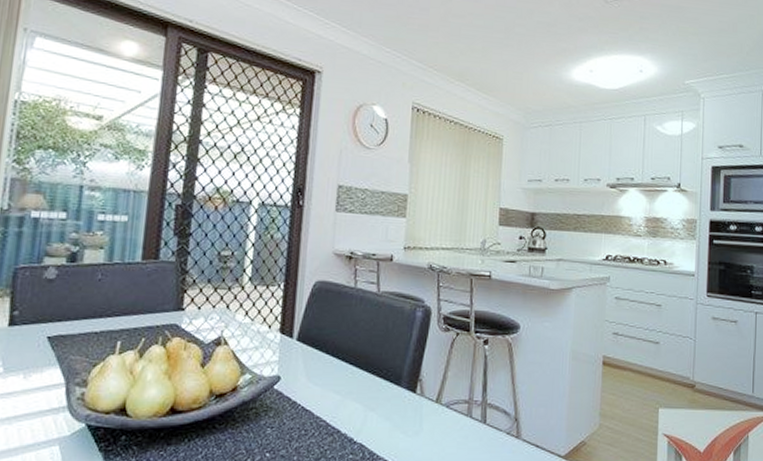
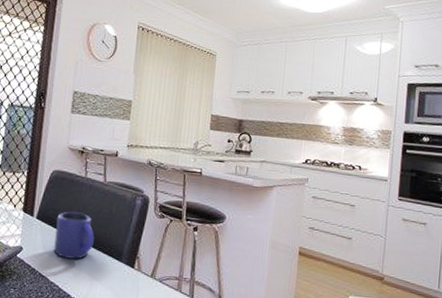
mug: none [319,330,368,387] -> present [54,211,95,259]

